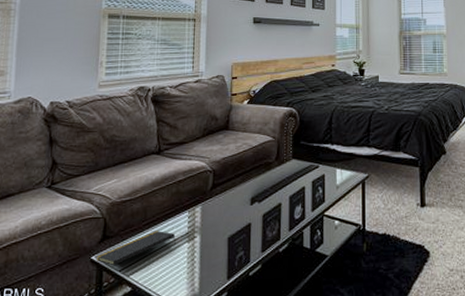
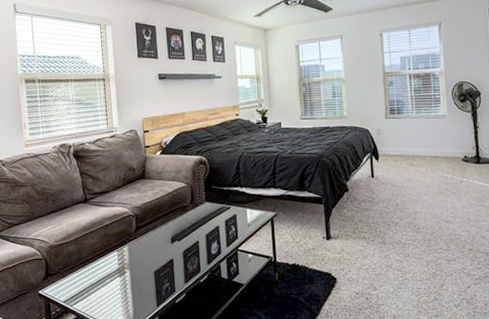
notepad: present [96,231,176,266] -> none [42,268,109,298]

